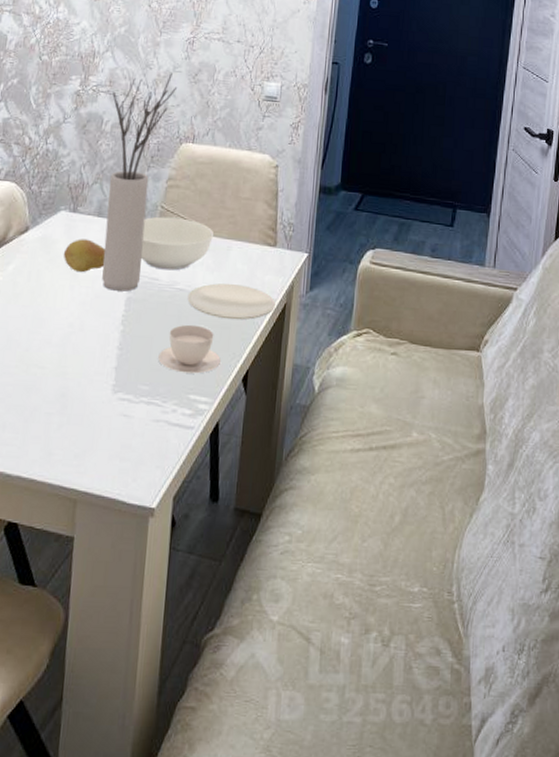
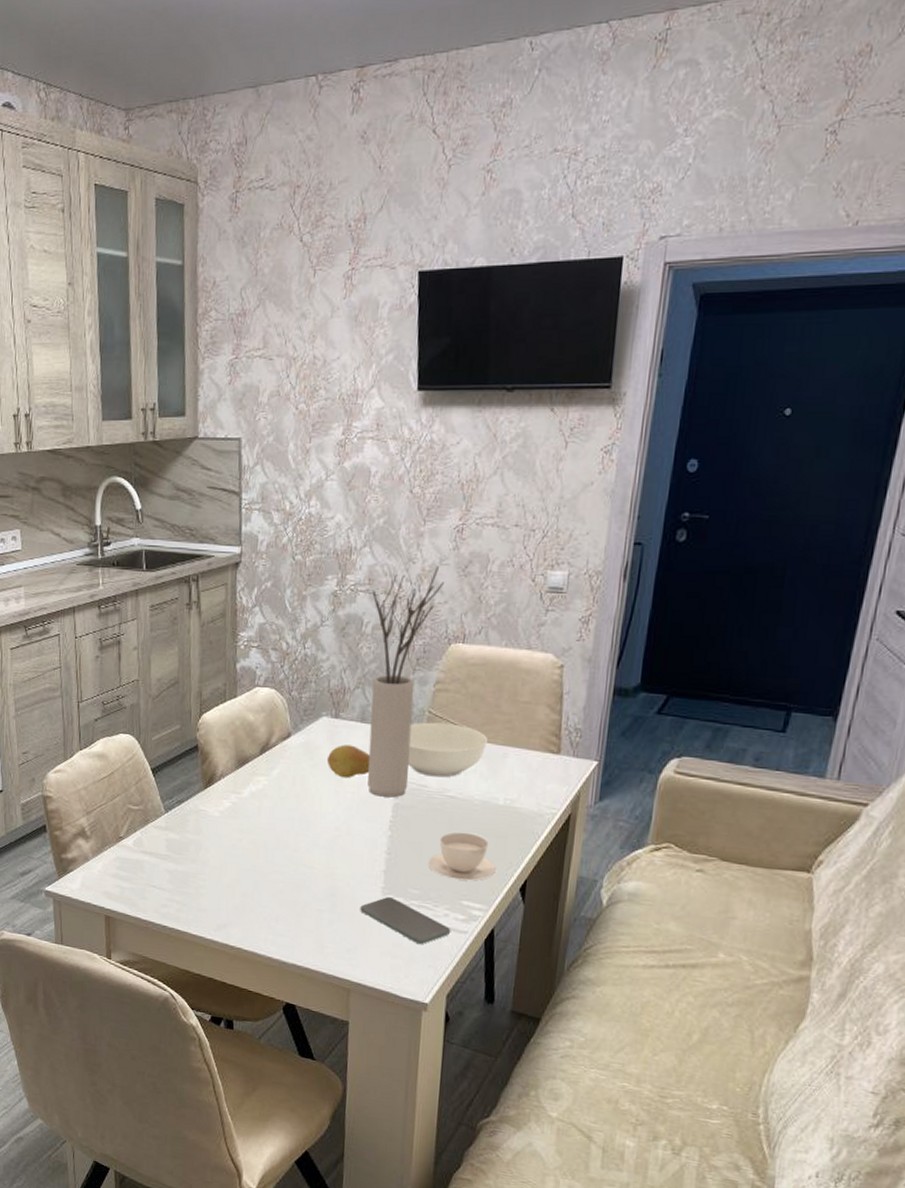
smartphone: none [90,394,179,443] -> present [360,896,451,944]
plate: present [187,283,275,320] -> none [459,791,558,830]

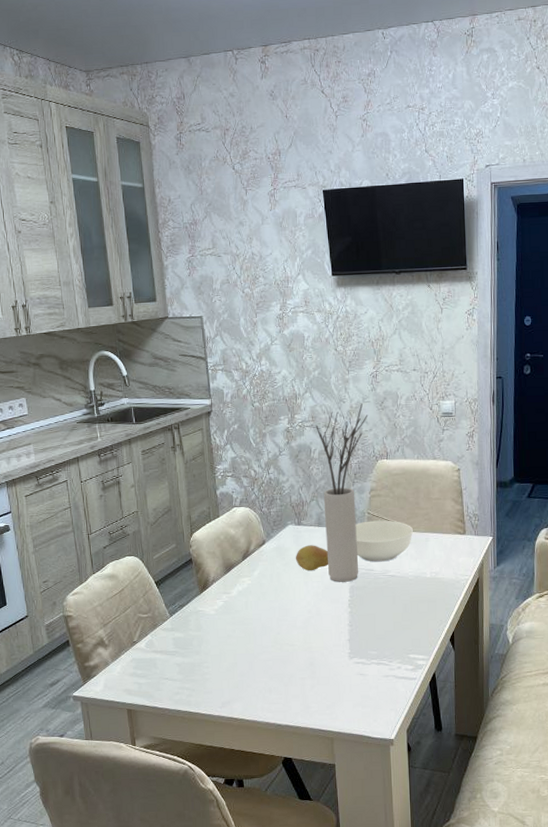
smartphone: present [360,896,451,944] -> none [334,659,404,693]
teacup: present [428,832,496,881] -> none [381,601,431,639]

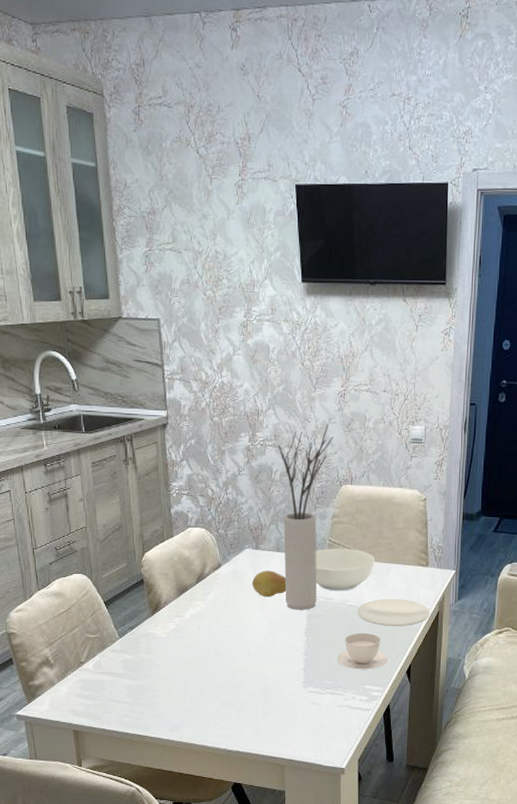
teacup: none [381,601,431,639] -> present [337,632,388,670]
plate: none [398,567,470,595] -> present [357,599,430,627]

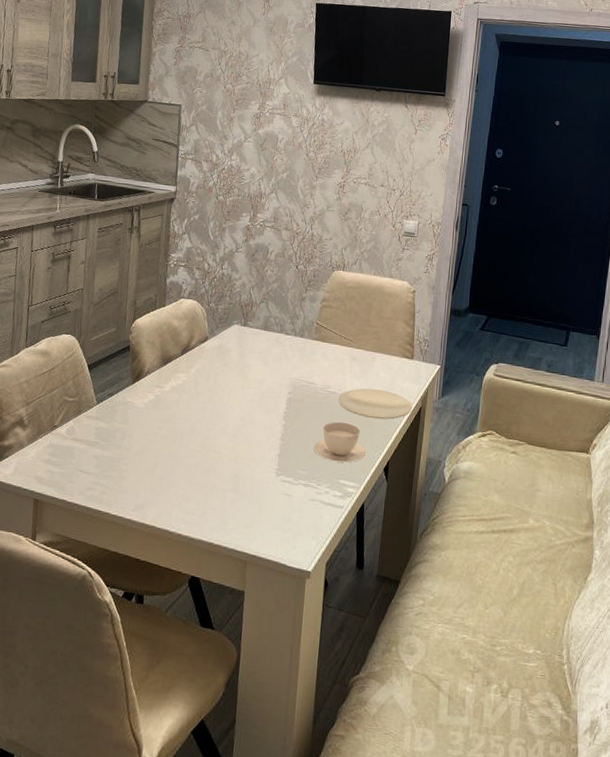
fruit: present [251,570,287,598] -> none [235,348,270,376]
vase: present [278,424,334,610] -> none [267,212,331,393]
bowl: present [315,548,376,591] -> none [299,331,361,377]

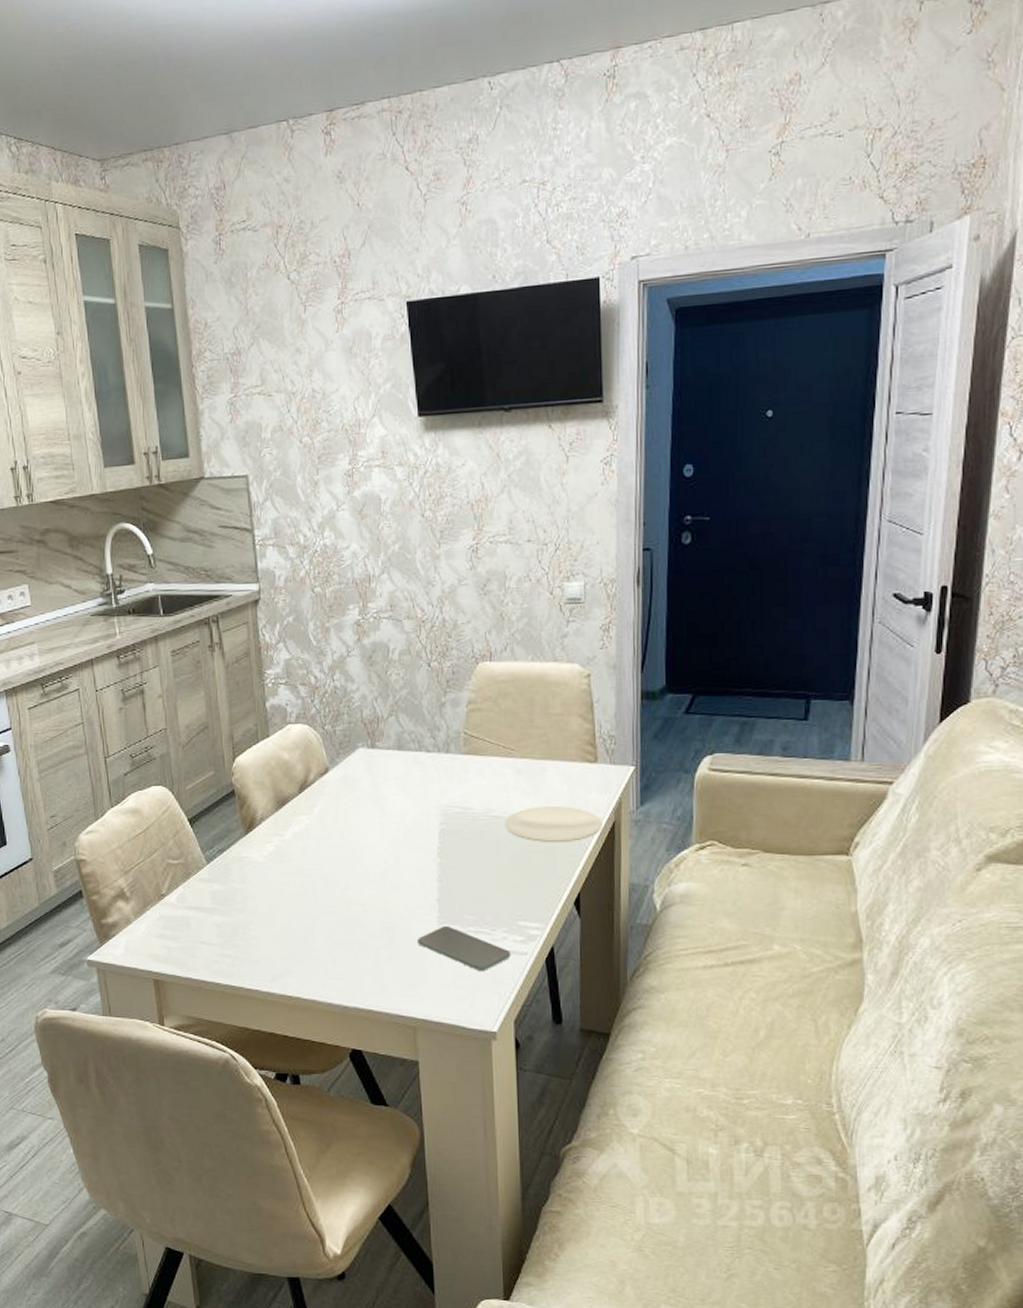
smartphone: none [258,477,331,518] -> present [417,925,511,971]
teacup: present [314,421,366,463] -> none [481,851,548,900]

